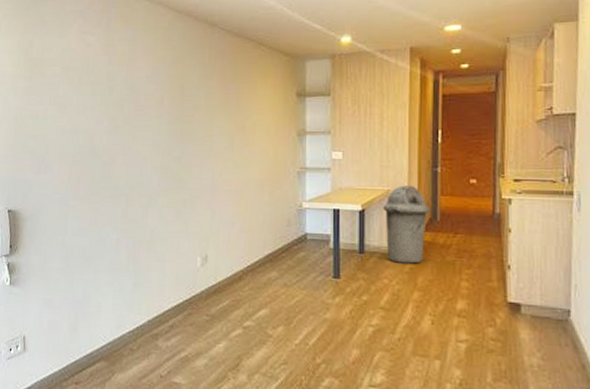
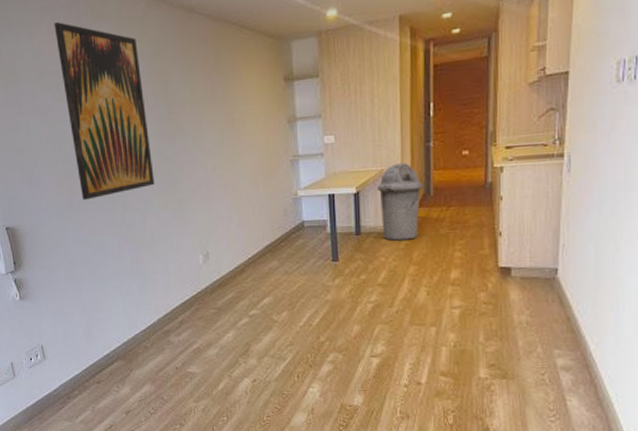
wall art: none [84,25,162,191] -> present [53,22,155,200]

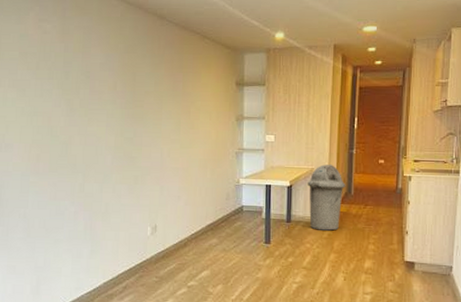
wall art: present [53,22,155,200] -> none [41,13,115,168]

